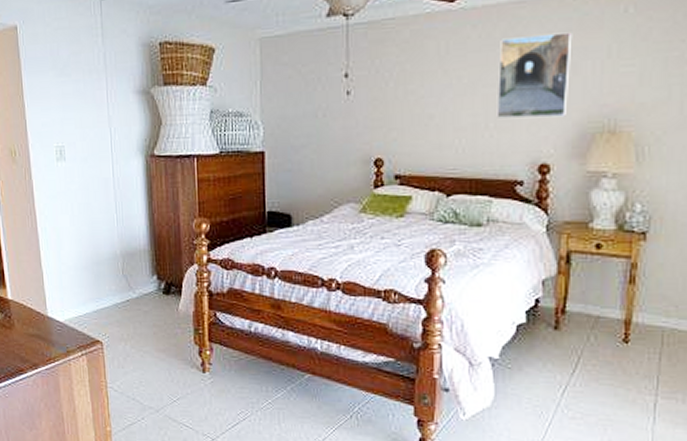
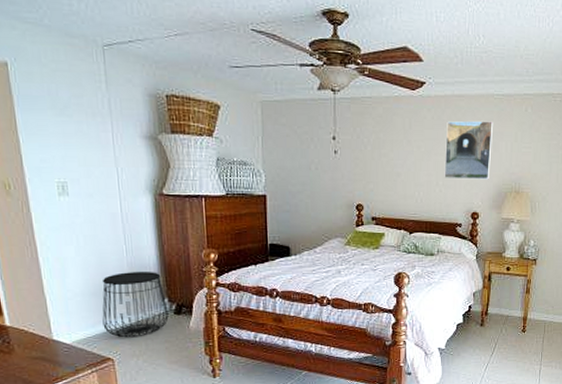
side table: none [93,244,157,319] -> present [102,272,169,338]

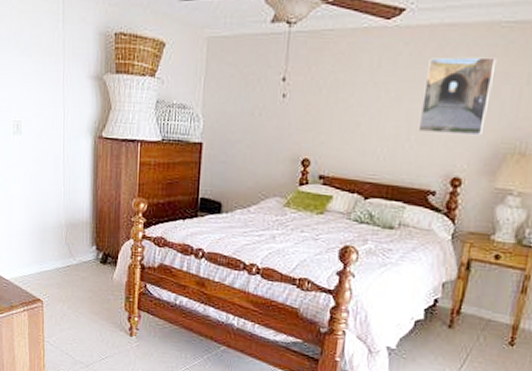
side table: present [102,272,169,338] -> none [37,214,95,282]

